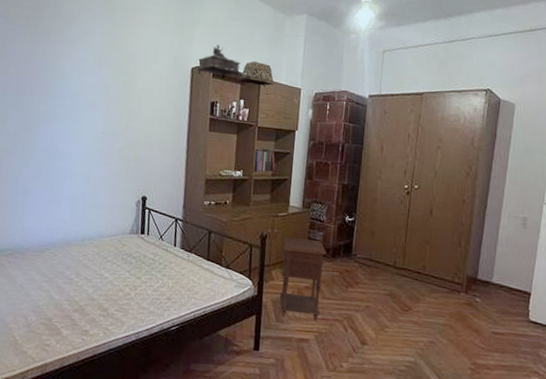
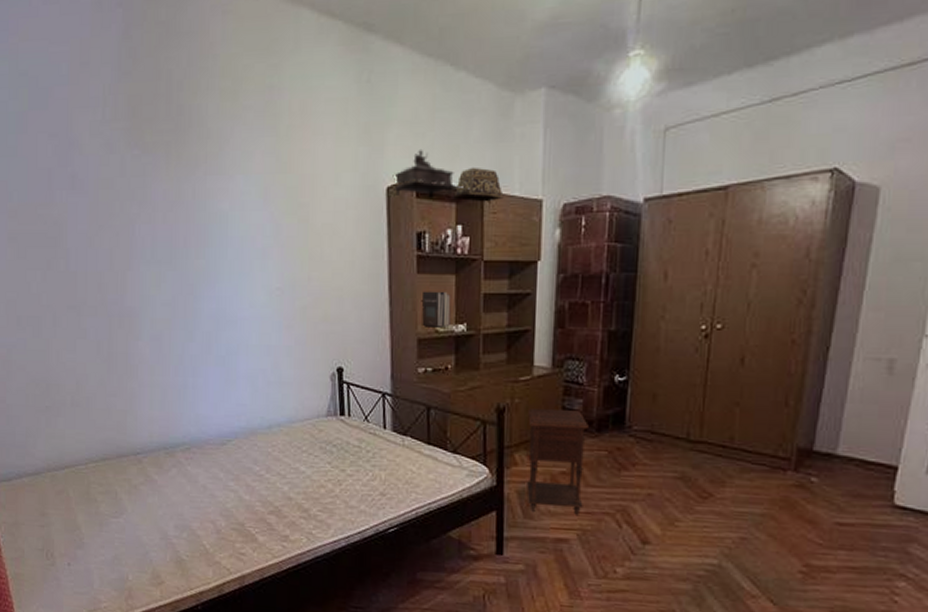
books: none [210,145,233,172] -> present [422,291,451,328]
books: present [252,148,276,172] -> none [479,291,512,324]

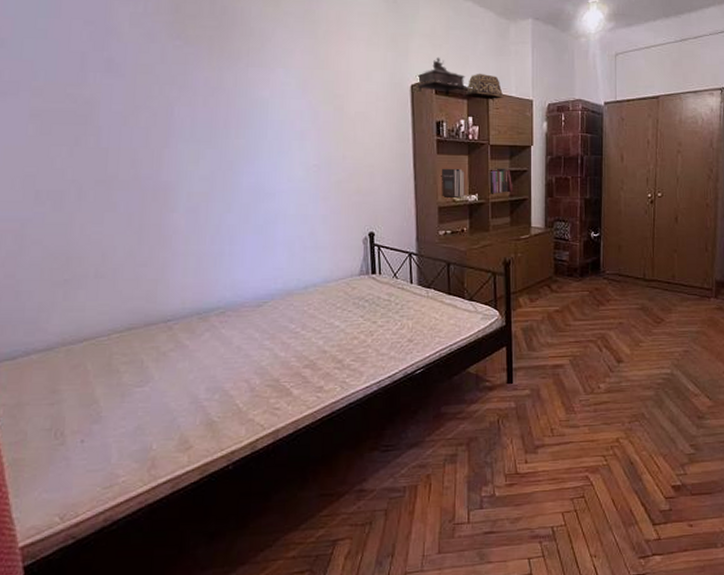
books: none [479,291,512,324] -> present [488,169,514,194]
nightstand: present [527,409,588,515] -> none [528,261,574,345]

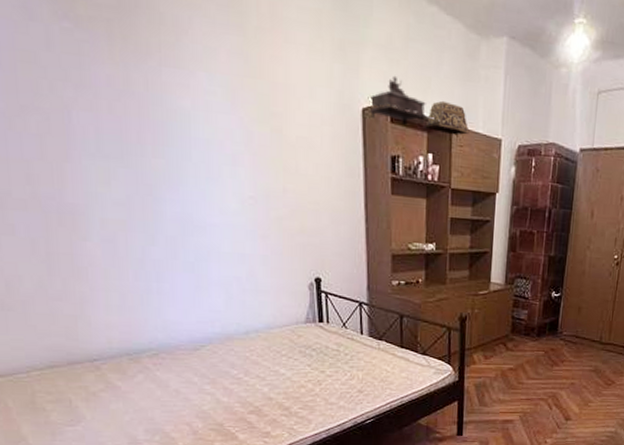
books: present [442,168,465,198] -> none [396,212,422,246]
books: present [488,169,514,194] -> none [446,216,474,245]

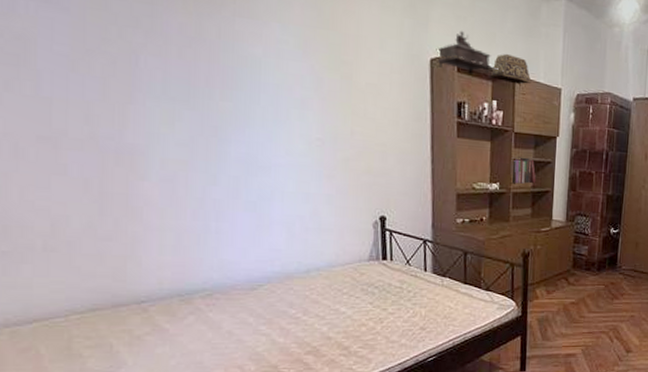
books: none [446,216,474,245] -> present [510,157,536,184]

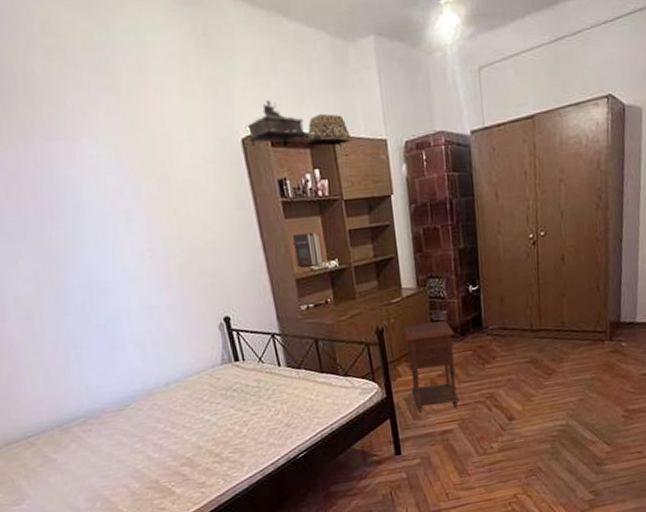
books: none [461,153,487,185] -> present [293,232,324,267]
books: present [510,157,536,184] -> none [346,226,377,258]
nightstand: none [545,254,592,335] -> present [403,321,460,413]

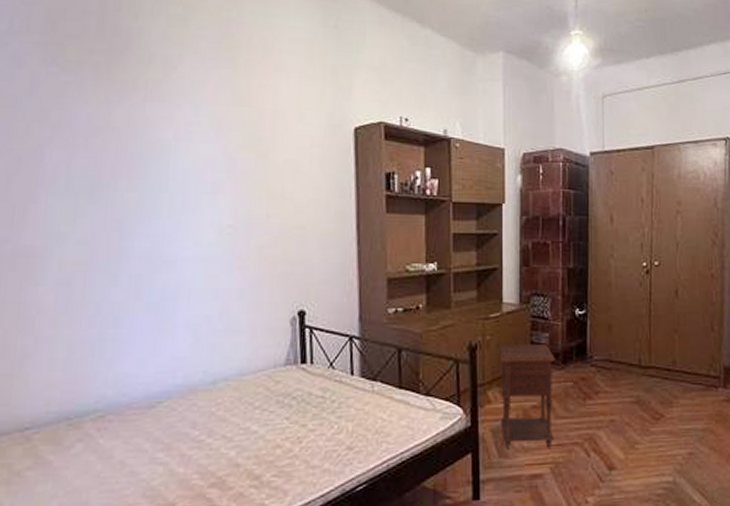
decorative box: present [245,99,305,146] -> none [360,94,422,141]
books: present [293,232,324,267] -> none [392,230,421,267]
decorative box: present [306,113,353,146] -> none [422,115,469,148]

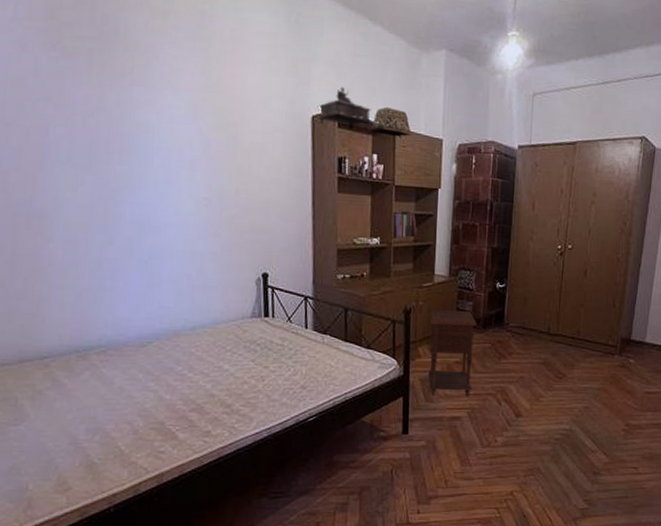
decorative box: none [360,94,422,141] -> present [317,86,371,129]
decorative box: none [422,115,469,148] -> present [370,106,412,137]
books: none [450,231,481,263] -> present [391,211,418,238]

